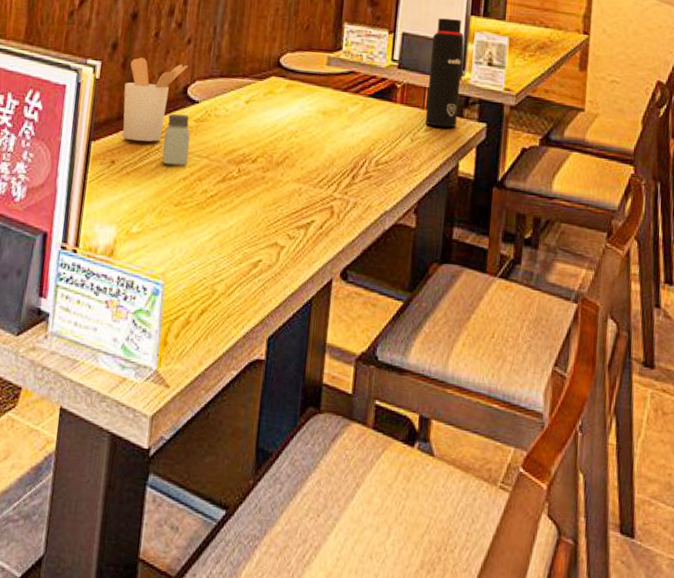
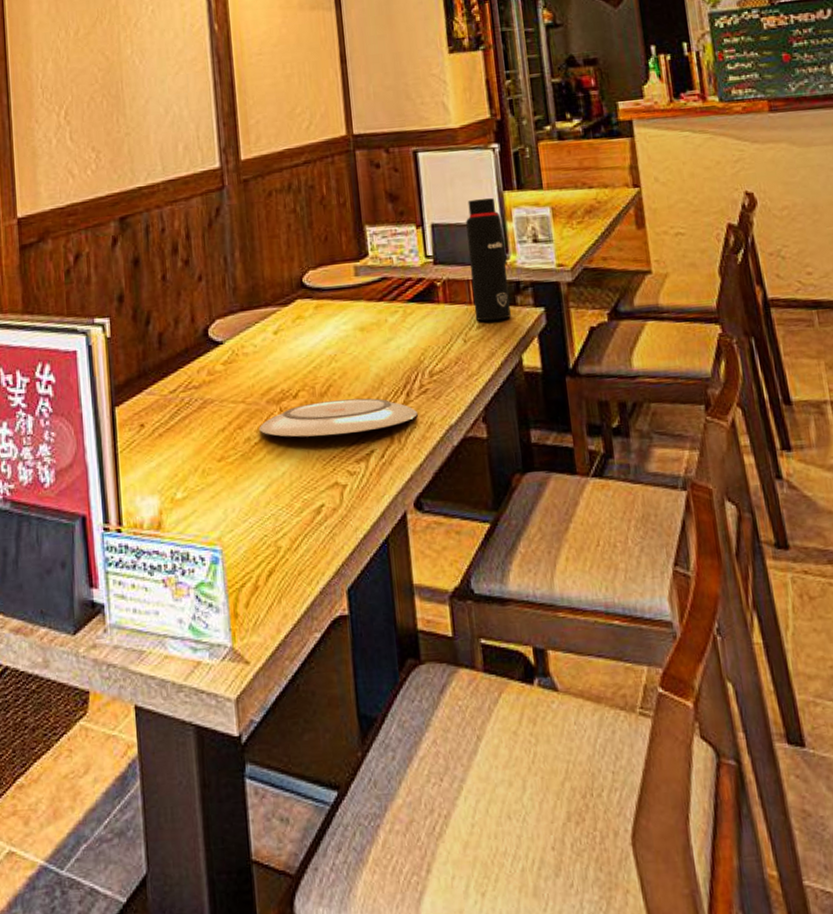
utensil holder: present [122,57,188,142] -> none [139,305,204,398]
saltshaker: present [162,114,190,166] -> none [192,359,223,418]
plate: none [216,169,359,203] -> present [259,398,418,438]

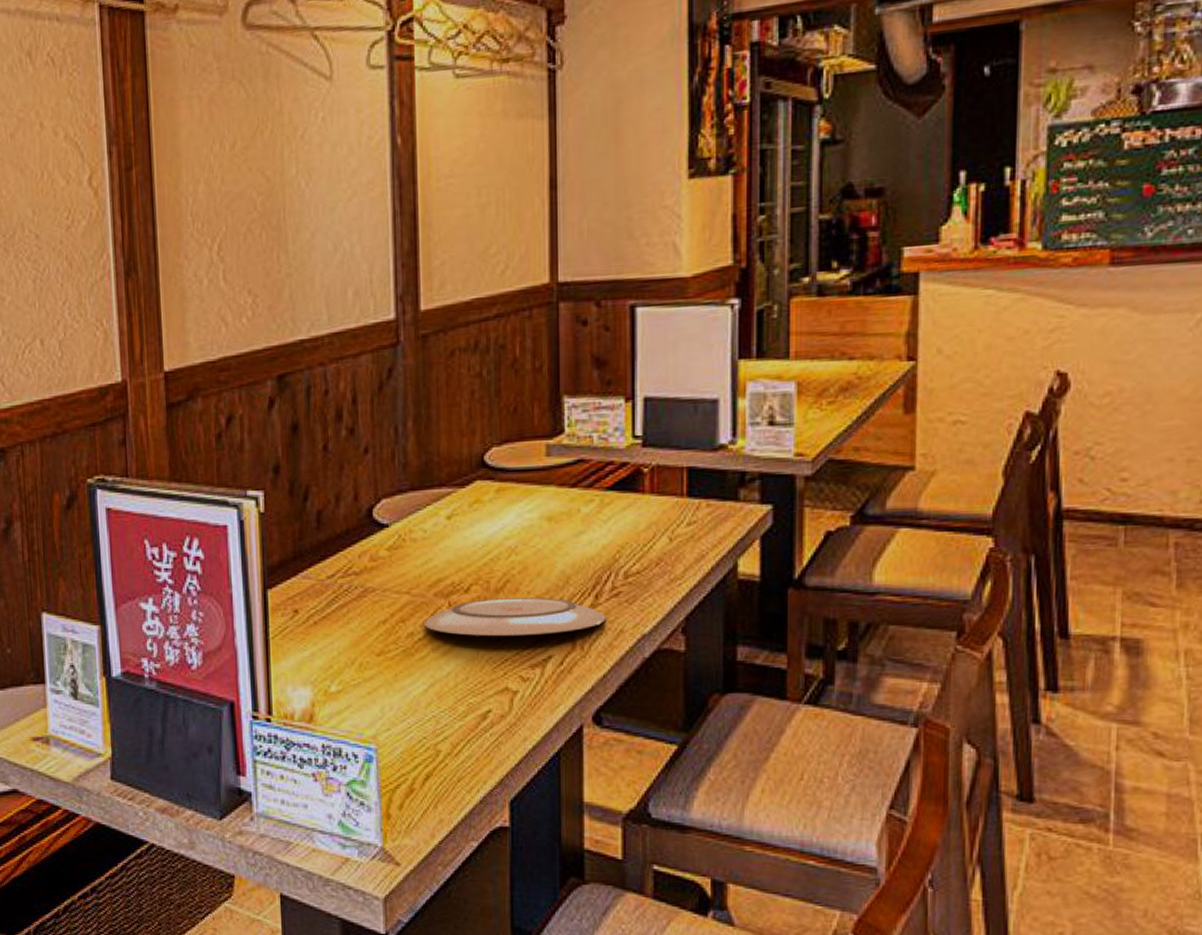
water bottle: present [466,197,511,321] -> none [686,367,733,517]

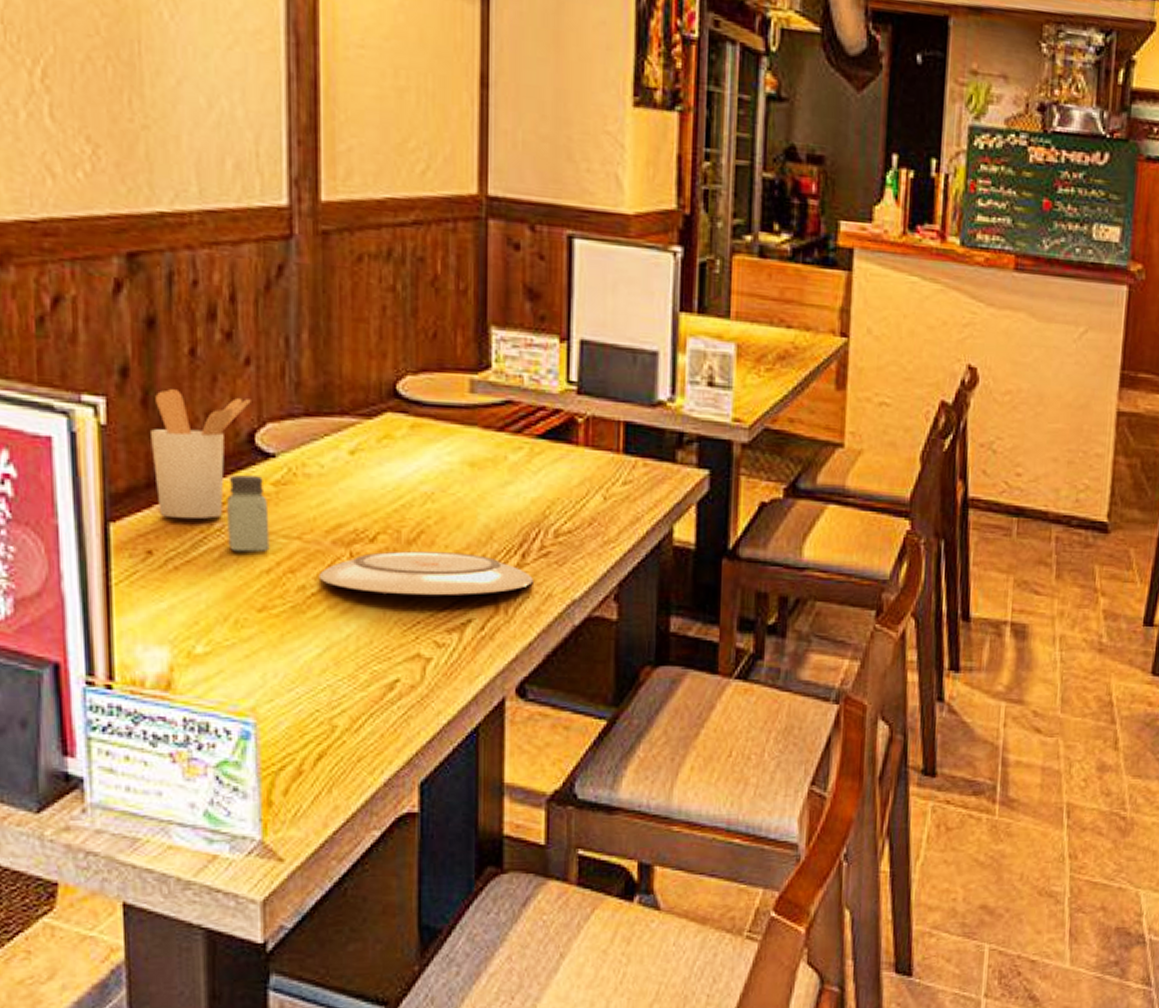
utensil holder: none [296,479,369,582] -> present [151,389,251,519]
saltshaker: none [352,543,385,607] -> present [227,475,270,553]

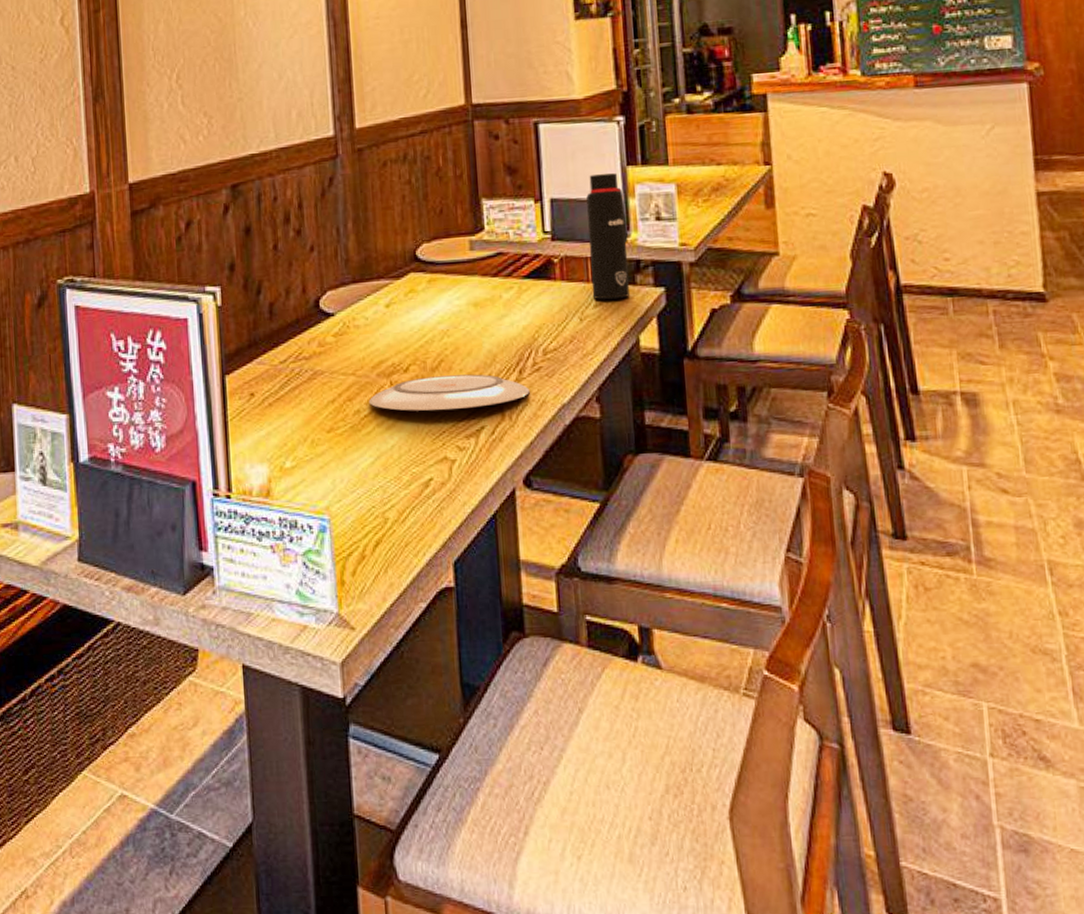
utensil holder: present [151,389,251,519] -> none [250,275,315,368]
saltshaker: present [227,475,270,553] -> none [302,331,333,389]
water bottle: none [622,316,673,478] -> present [586,172,629,300]

